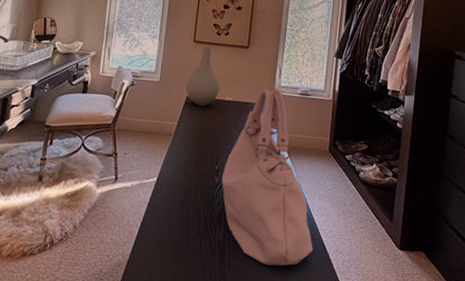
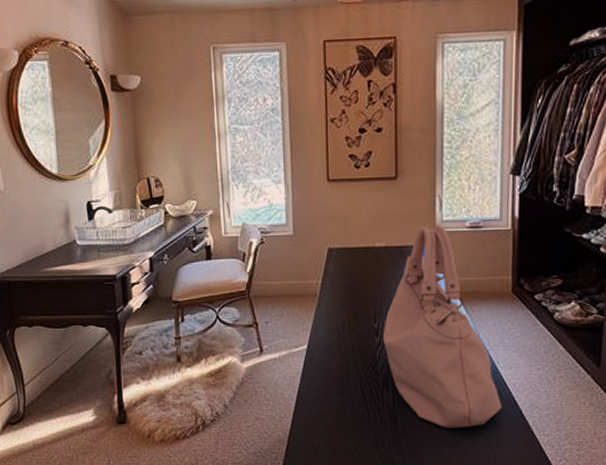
vase: present [185,47,220,107] -> none [325,186,368,258]

